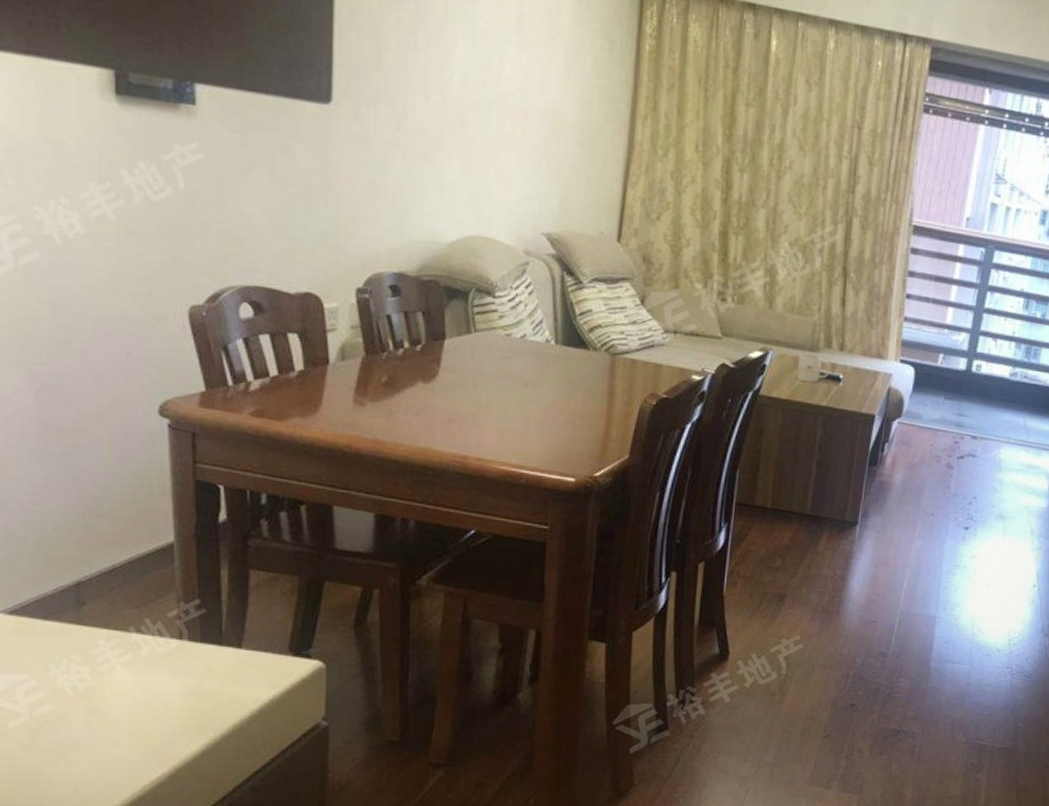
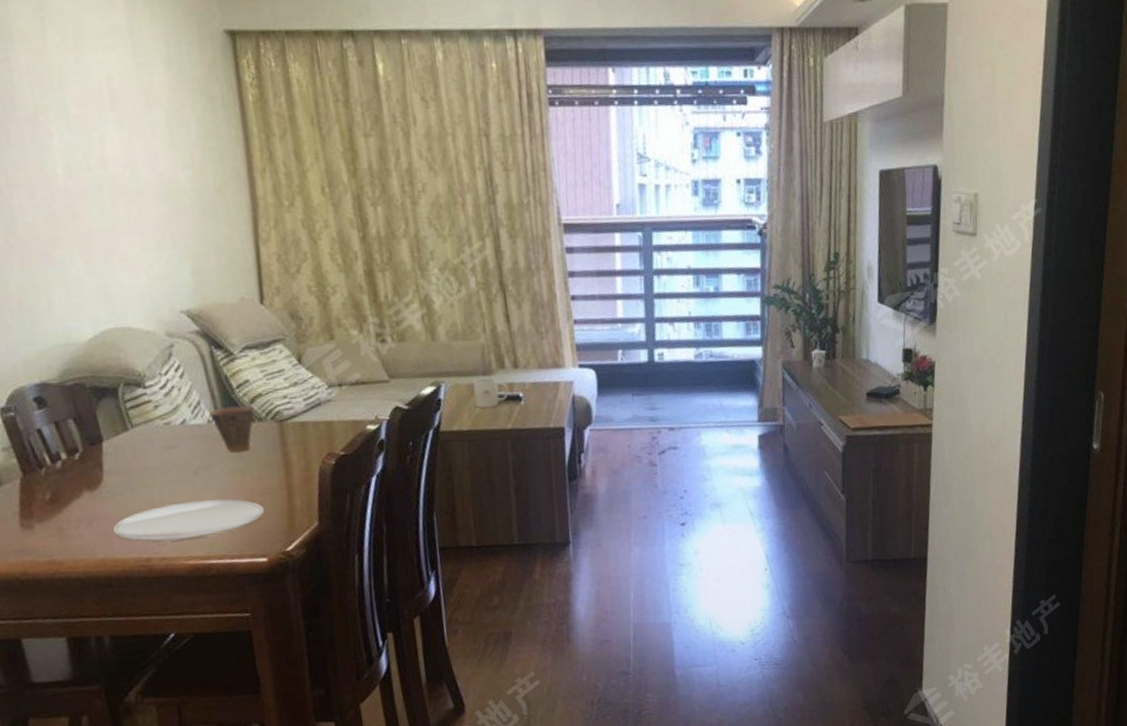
plate: none [437,410,582,448] -> present [112,499,265,542]
cup: none [549,330,592,375] -> present [209,405,255,452]

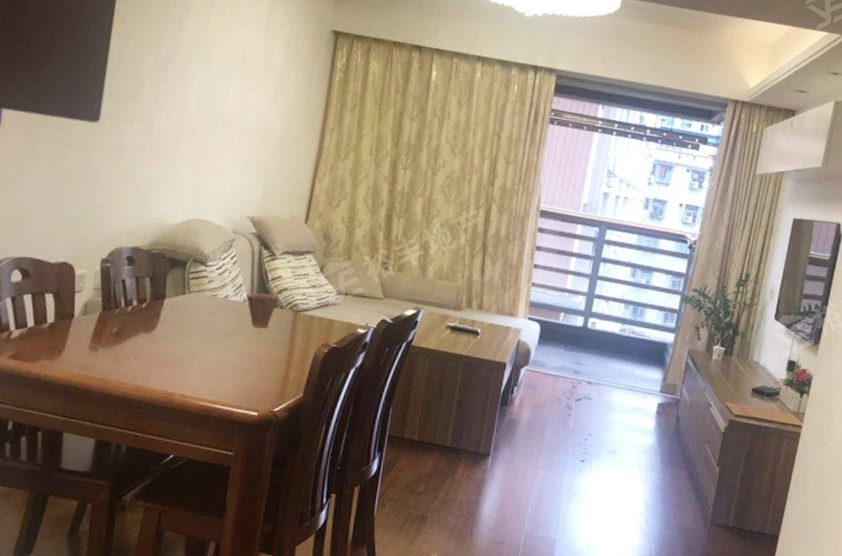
plate: present [112,499,265,542] -> none [152,355,267,387]
mug: present [473,377,508,409] -> none [443,311,470,337]

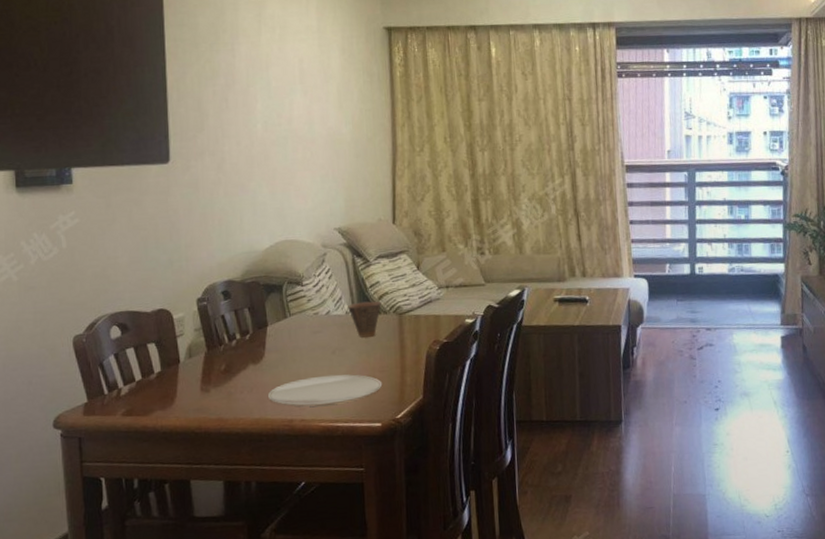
plate: none [152,355,267,387] -> present [267,374,383,407]

